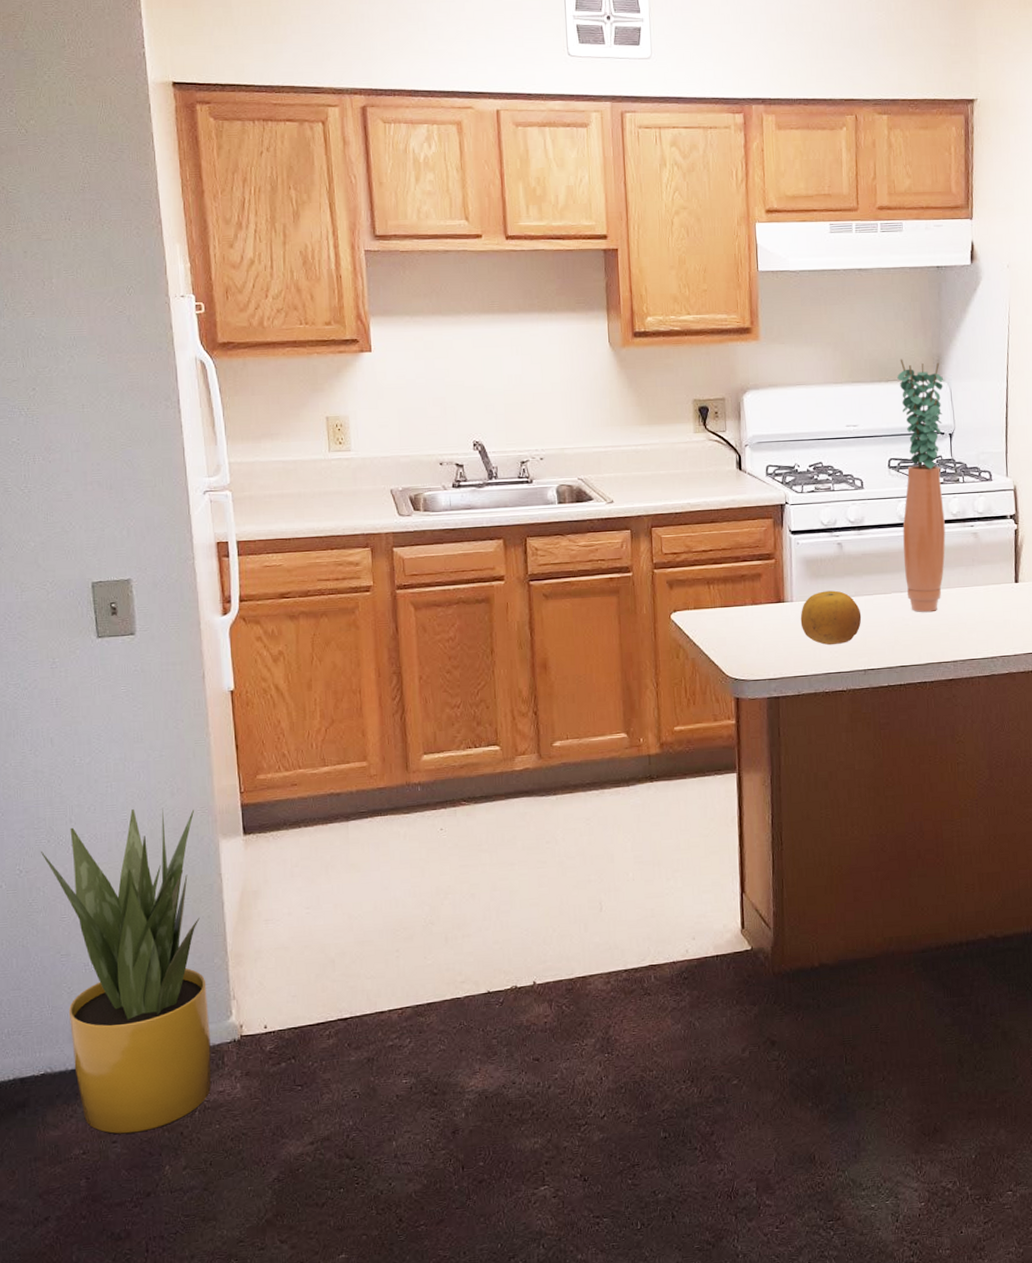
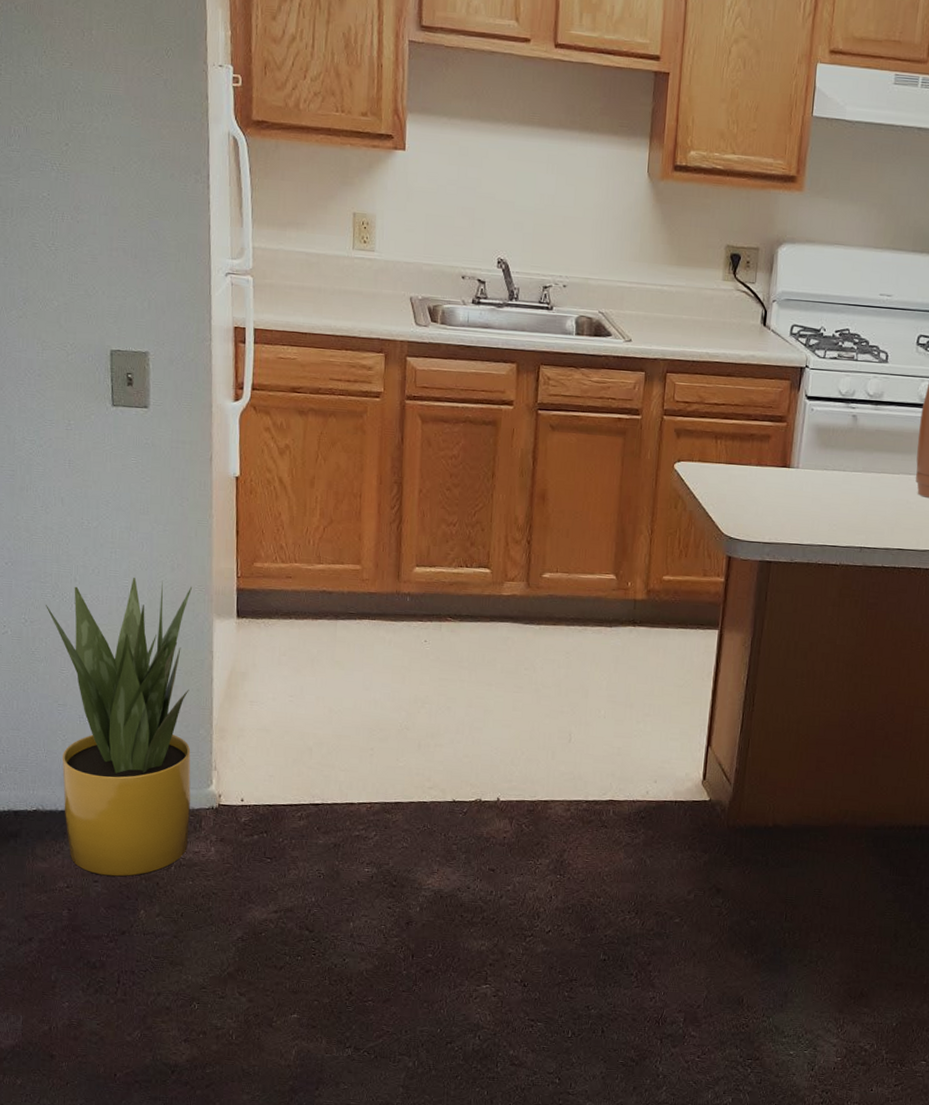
fruit: present [800,590,862,646] -> none [803,462,866,518]

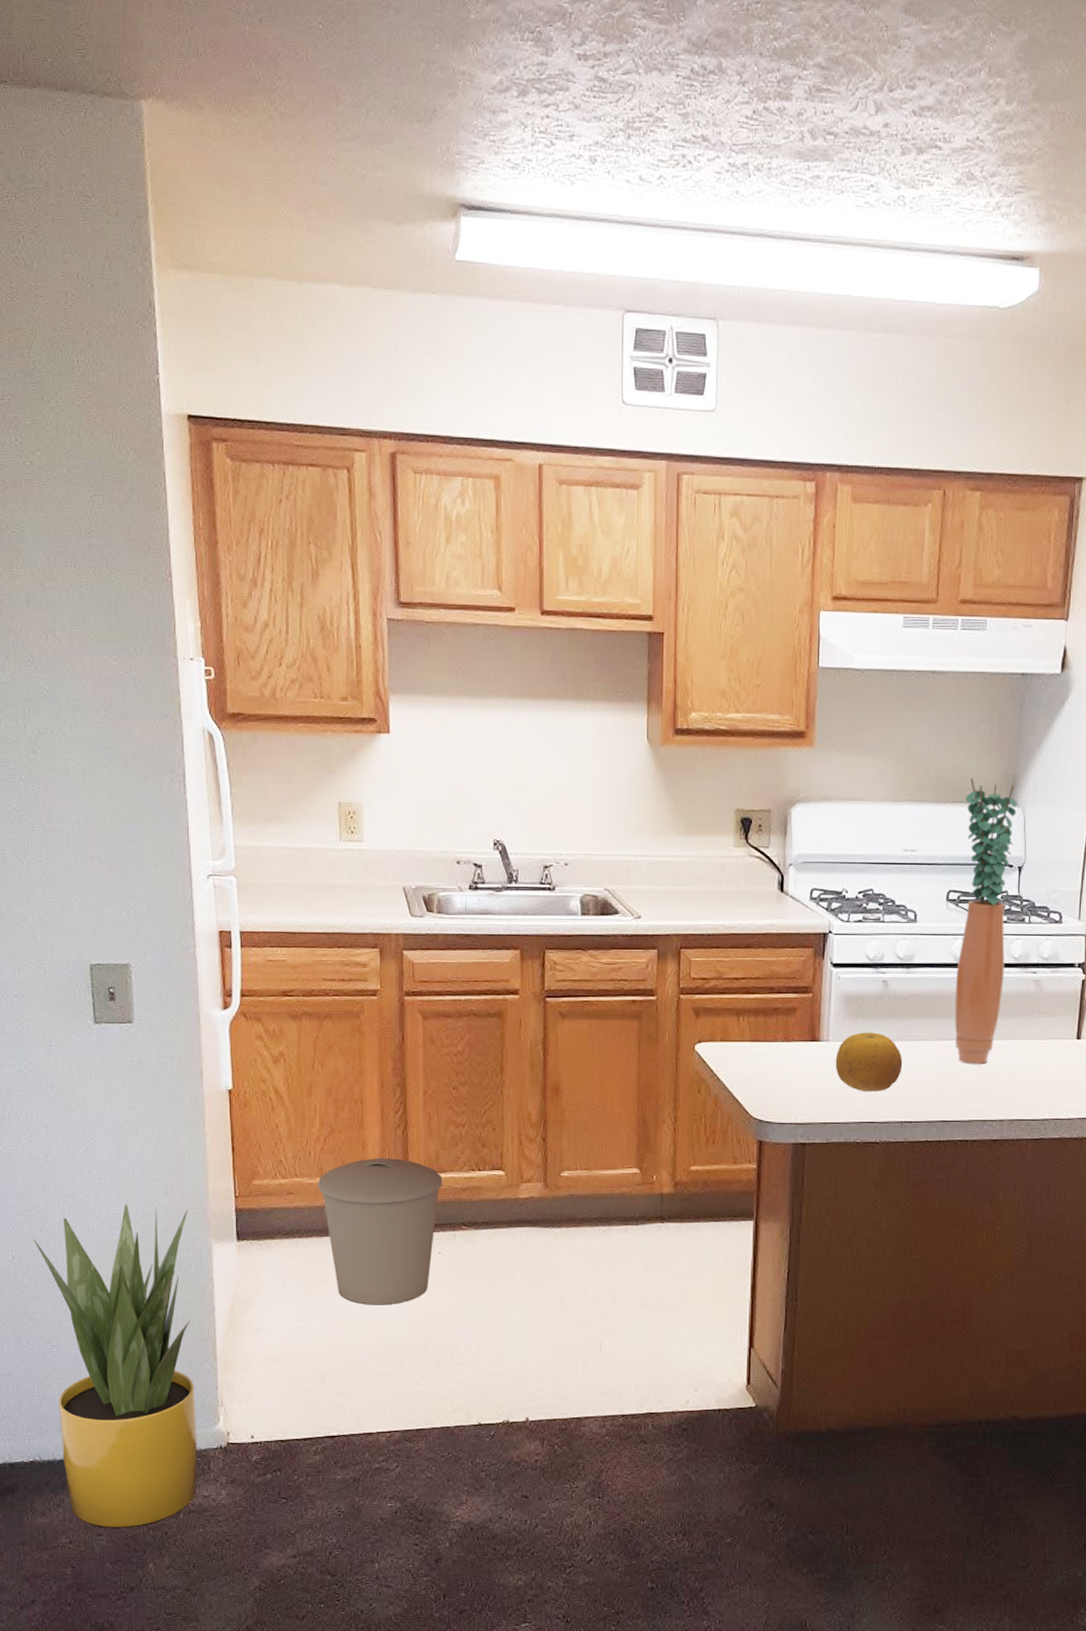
trash can: none [314,549,432,687] -> present [317,1157,442,1305]
fruit: none [803,462,866,518] -> present [835,1032,903,1093]

